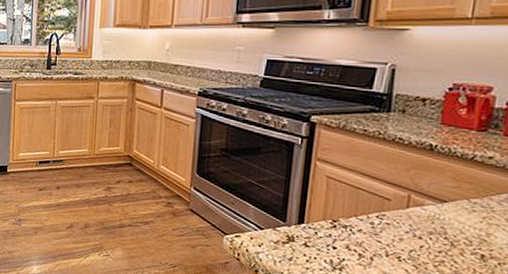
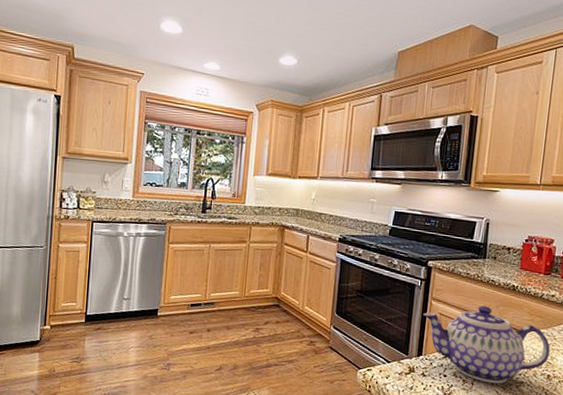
teapot: none [305,168,486,262] -> present [423,305,550,384]

